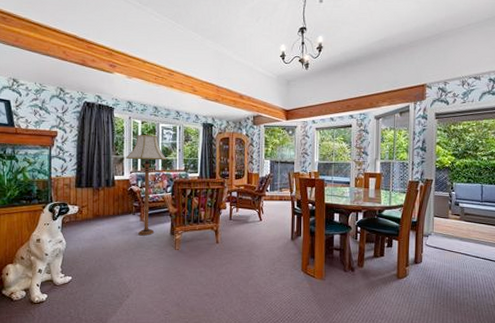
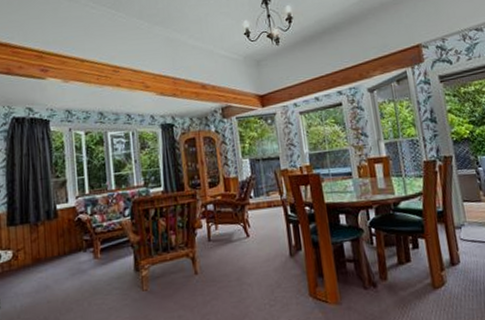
floor lamp: present [126,133,167,236] -> none [69,145,121,279]

